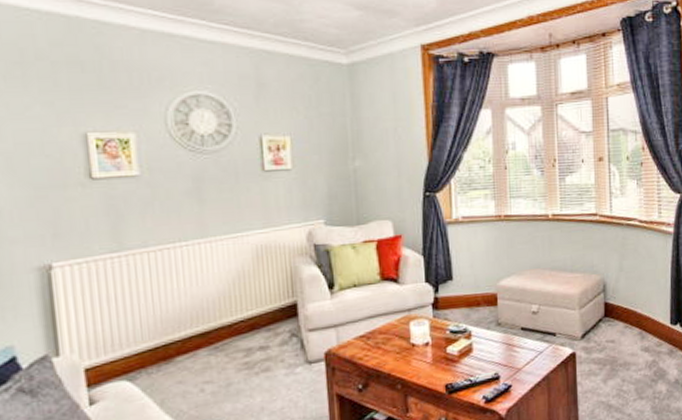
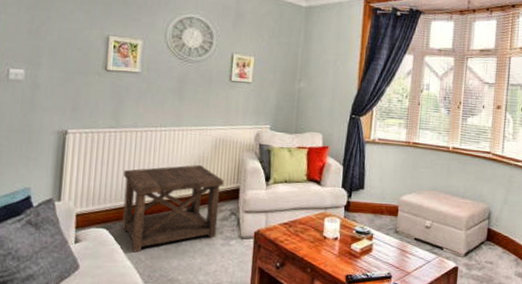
side table: none [140,281,277,404] -> present [122,164,225,253]

